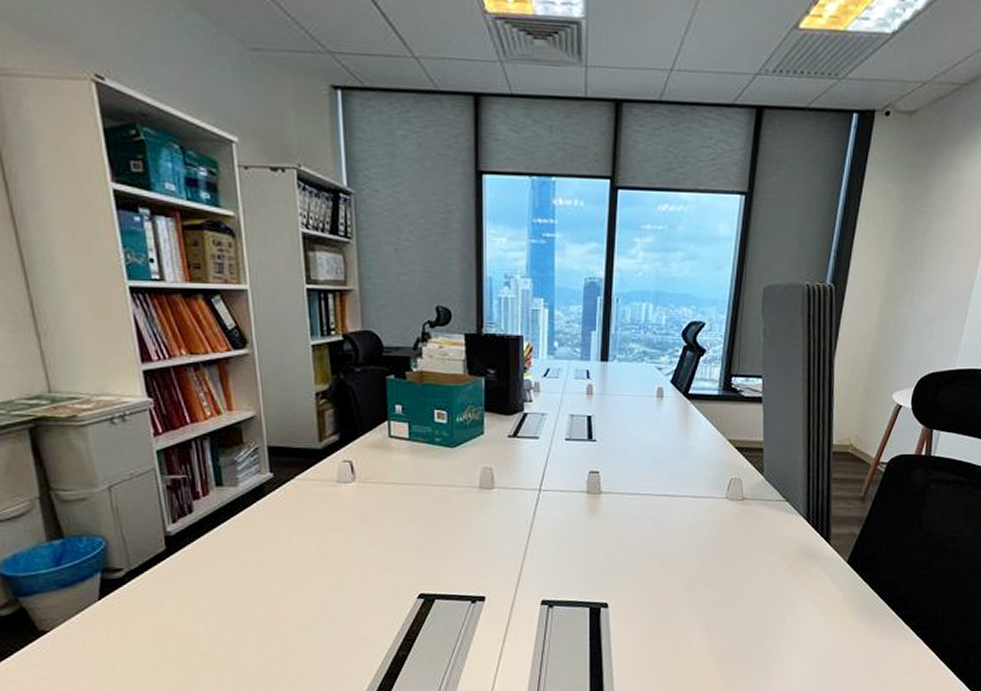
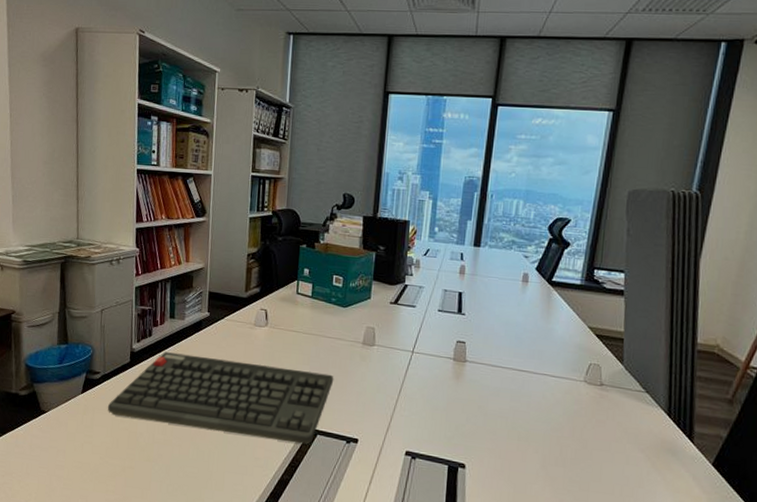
computer keyboard: none [142,528,449,620] -> present [107,352,334,445]

